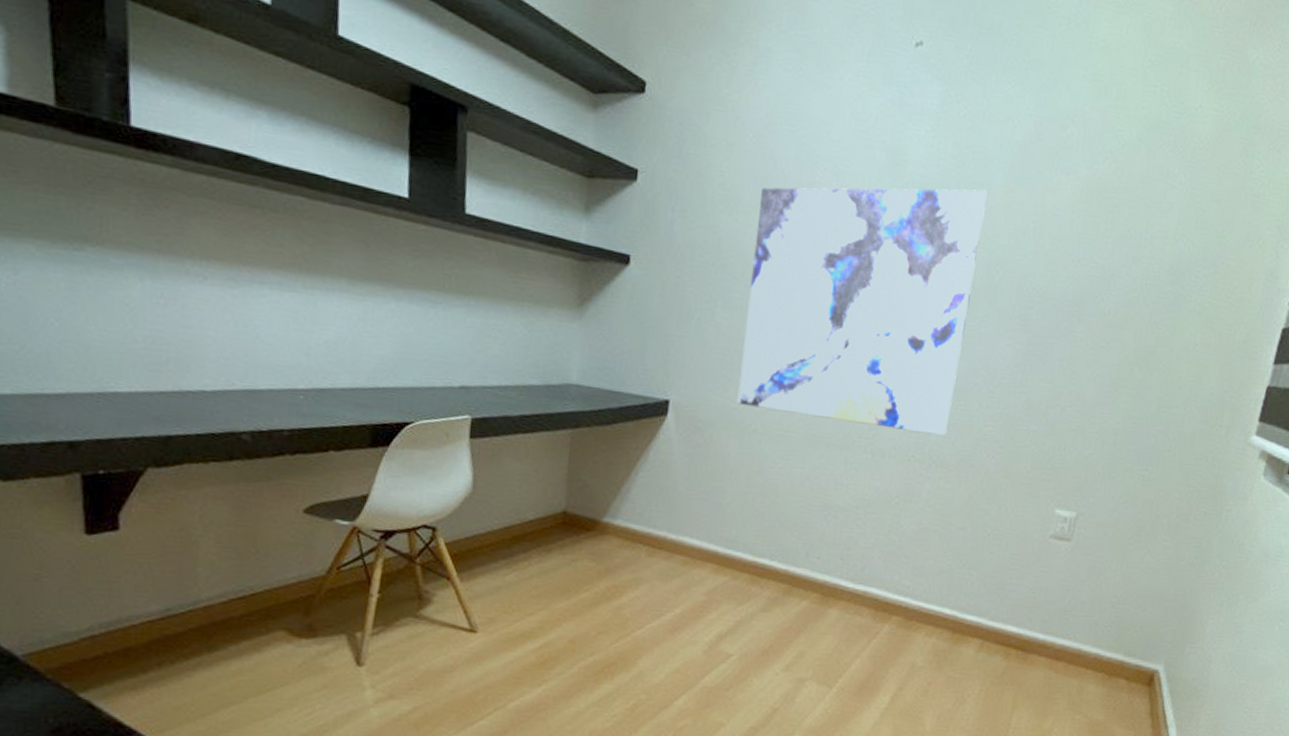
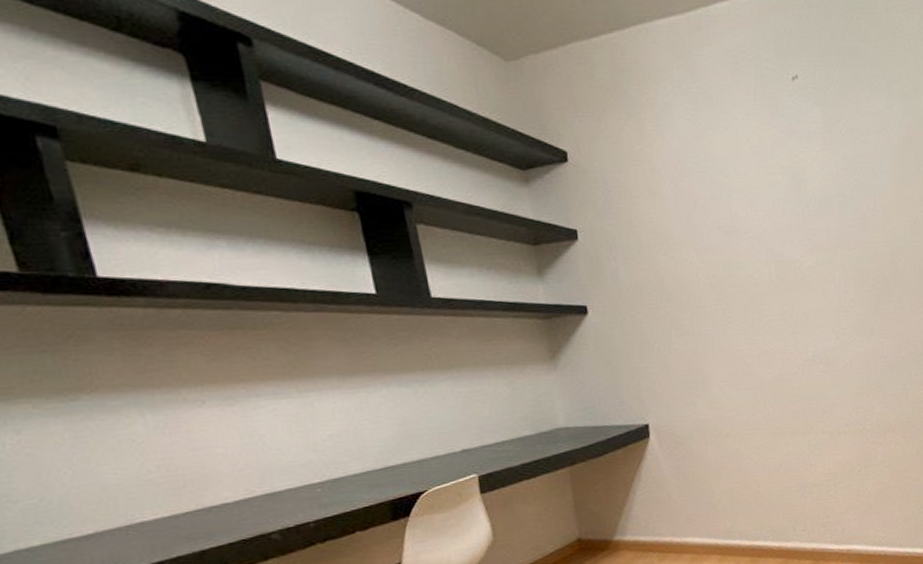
wall art: present [737,187,987,436] -> none [687,192,888,416]

